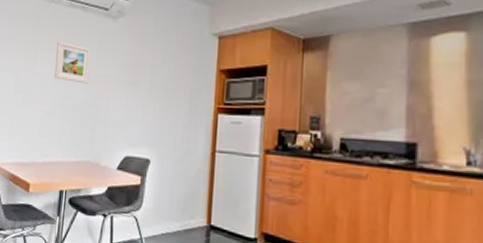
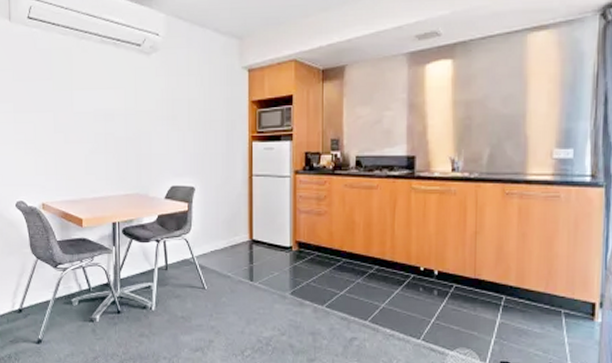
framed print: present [54,41,92,84] -> none [92,79,129,120]

